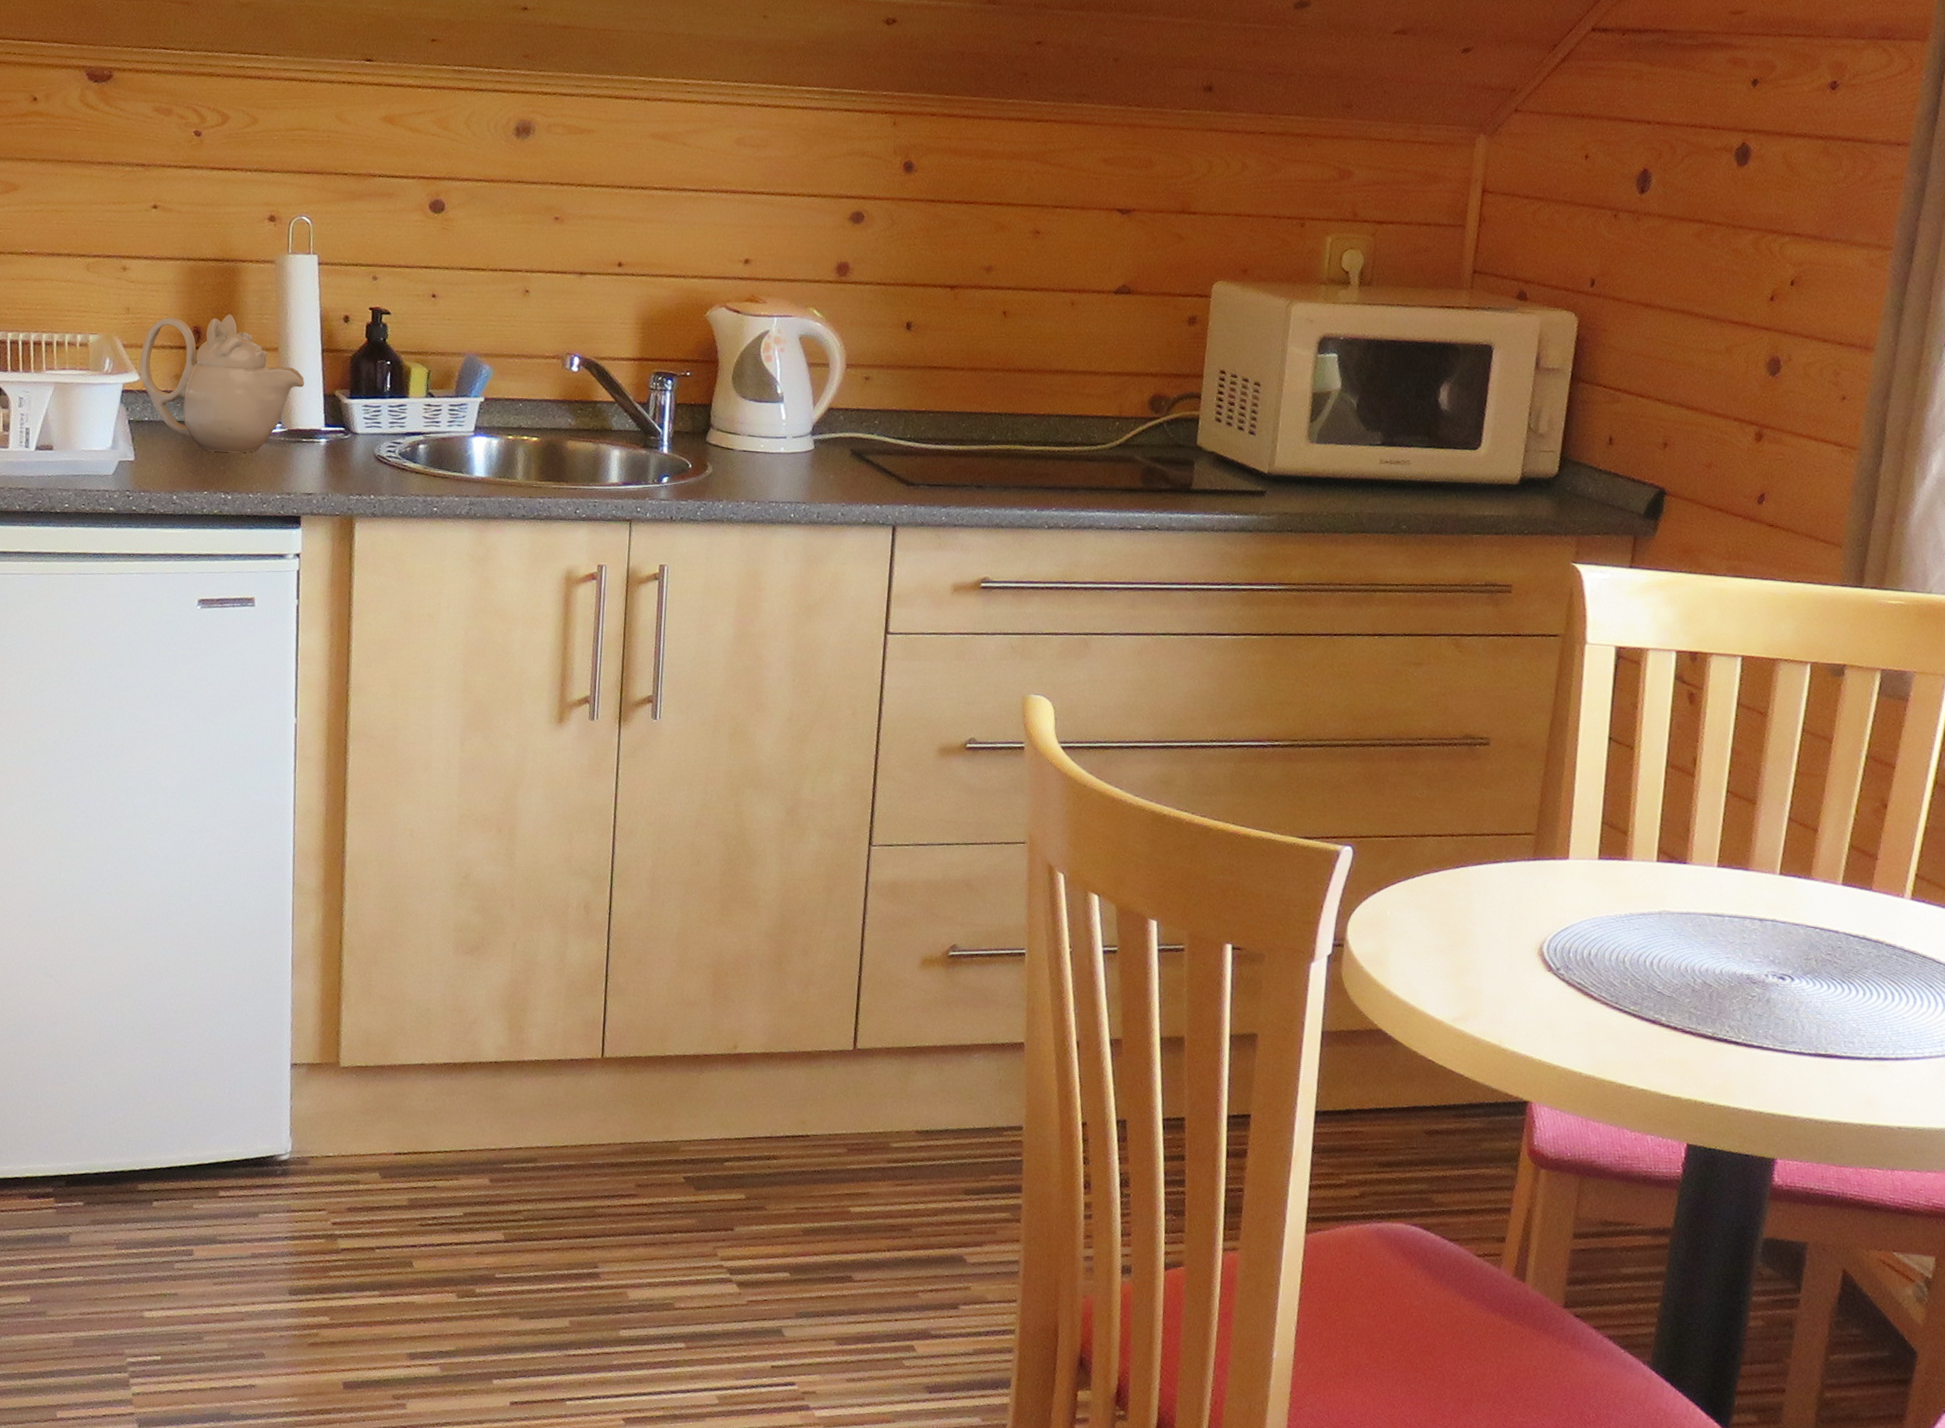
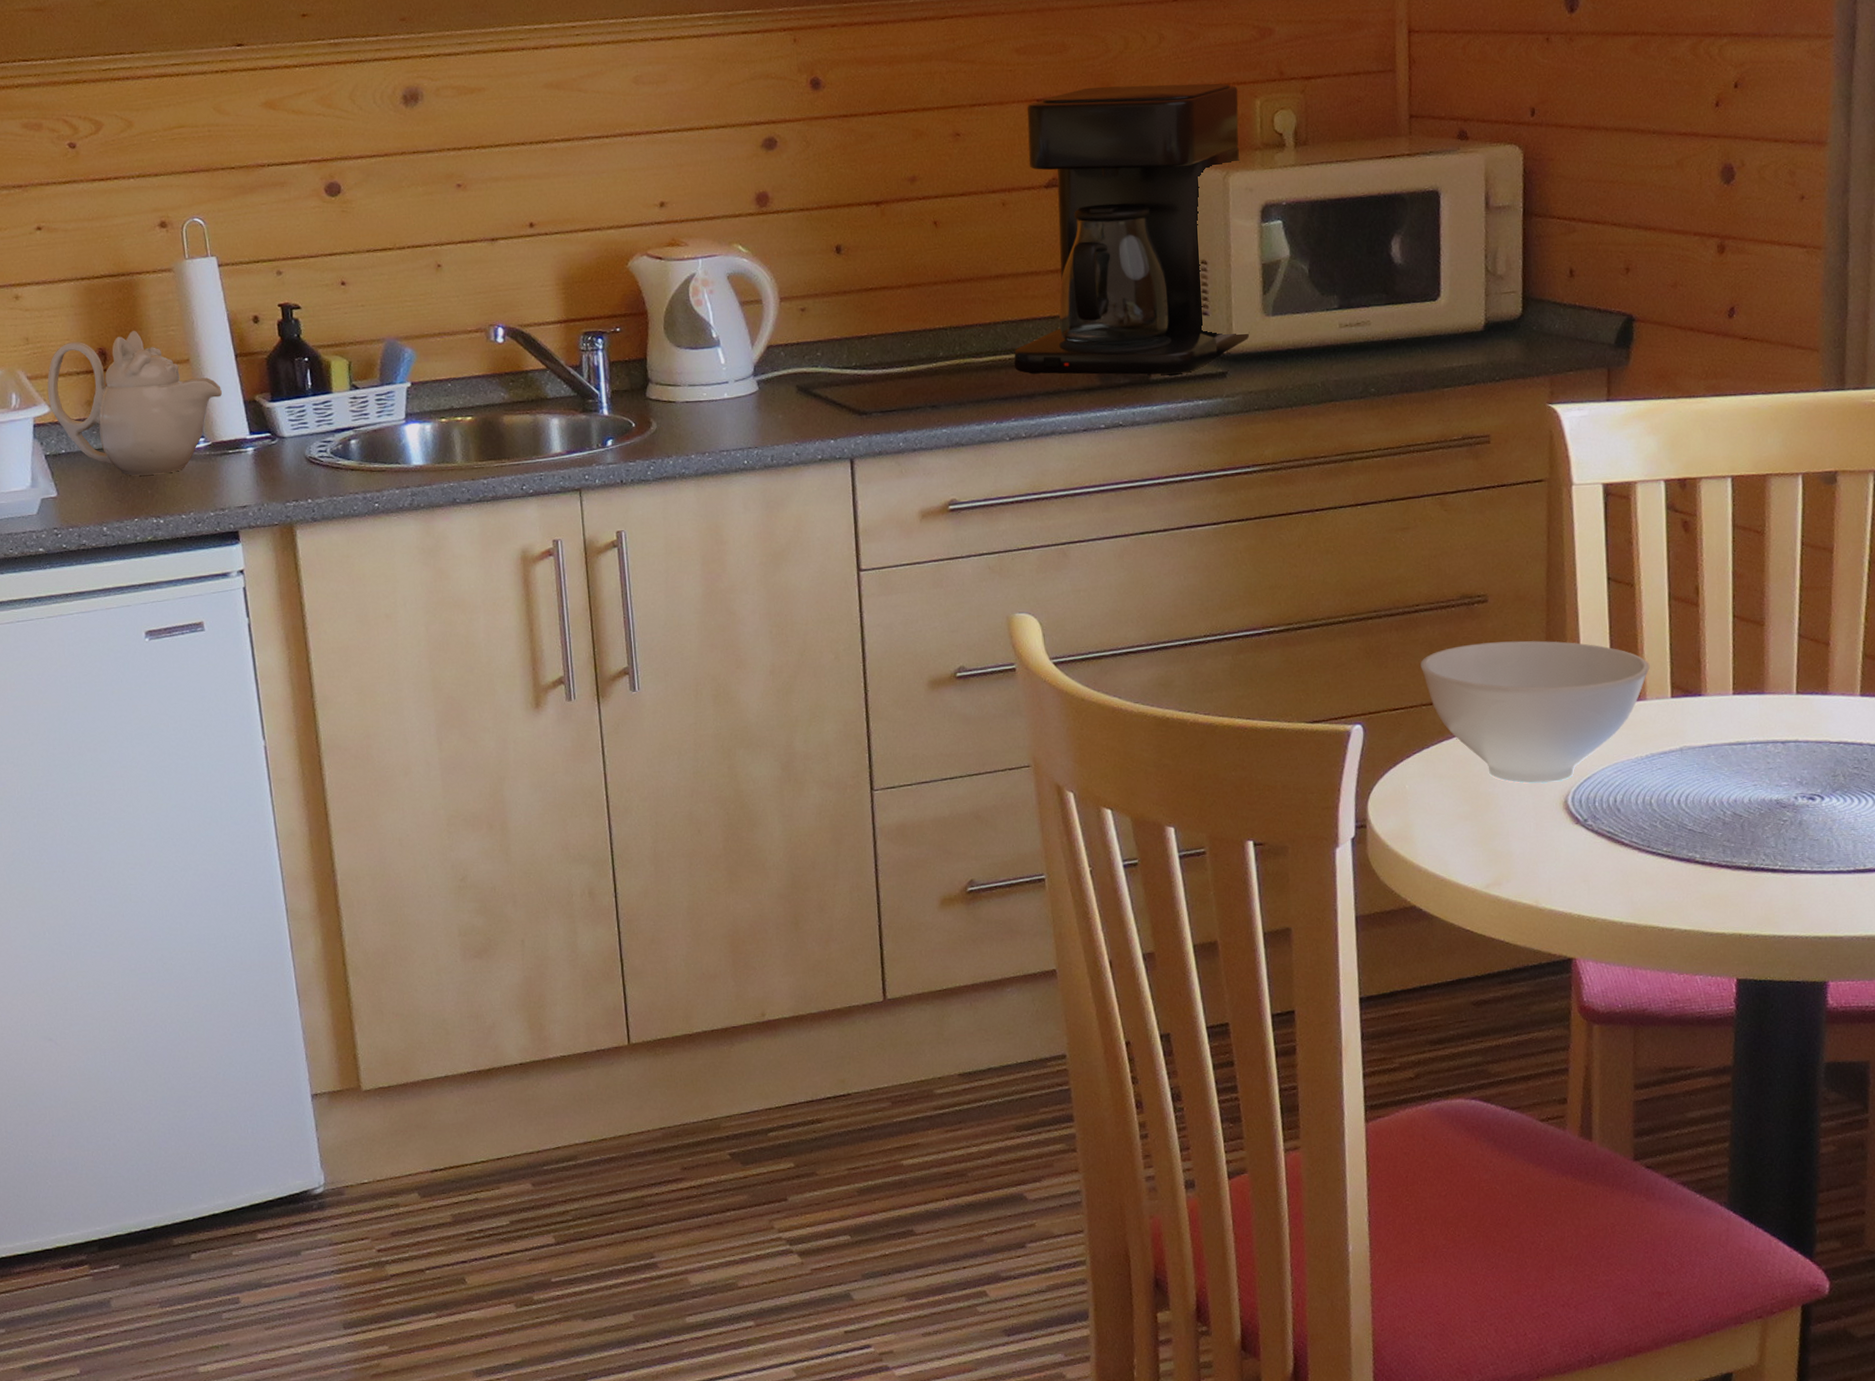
coffee maker: none [1062,204,1311,487] -> present [1014,83,1250,375]
bowl: none [1416,783,1640,928] -> present [1420,640,1650,783]

